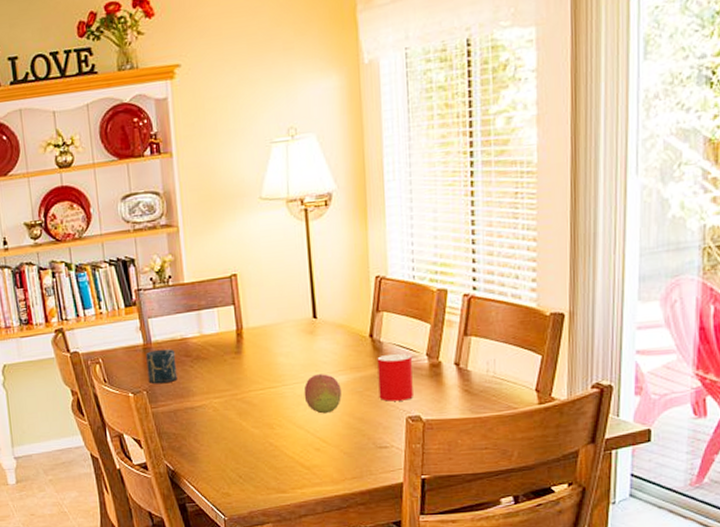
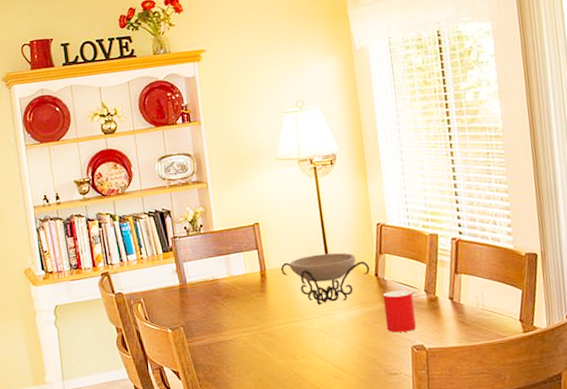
cup: present [146,348,178,384] -> none [182,289,210,321]
decorative bowl: none [259,309,364,370] -> present [280,252,370,306]
fruit: present [304,374,342,414] -> none [321,309,355,345]

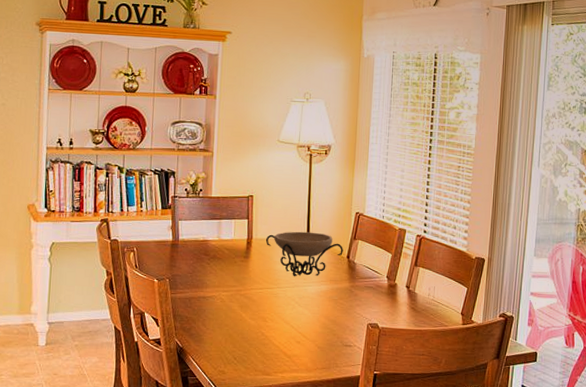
cup: present [383,290,416,333] -> none [349,273,376,311]

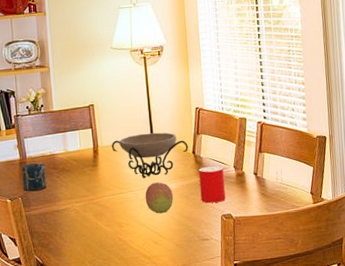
cup: none [172,246,197,275] -> present [22,163,47,192]
fruit: none [293,282,322,314] -> present [145,182,174,214]
cup: none [349,273,376,311] -> present [198,166,226,203]

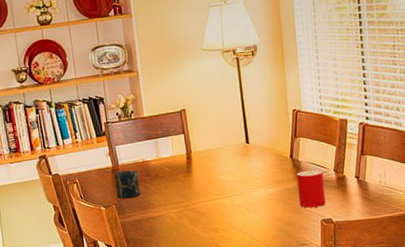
decorative bowl: present [111,132,188,179] -> none [205,136,286,185]
fruit: present [145,182,174,214] -> none [241,187,271,219]

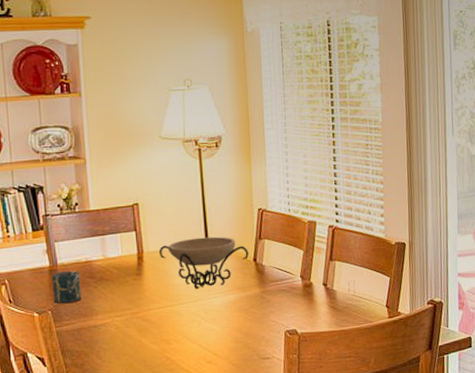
decorative bowl: none [205,136,286,185] -> present [158,236,249,290]
cup: present [297,170,326,208] -> none [260,275,290,318]

